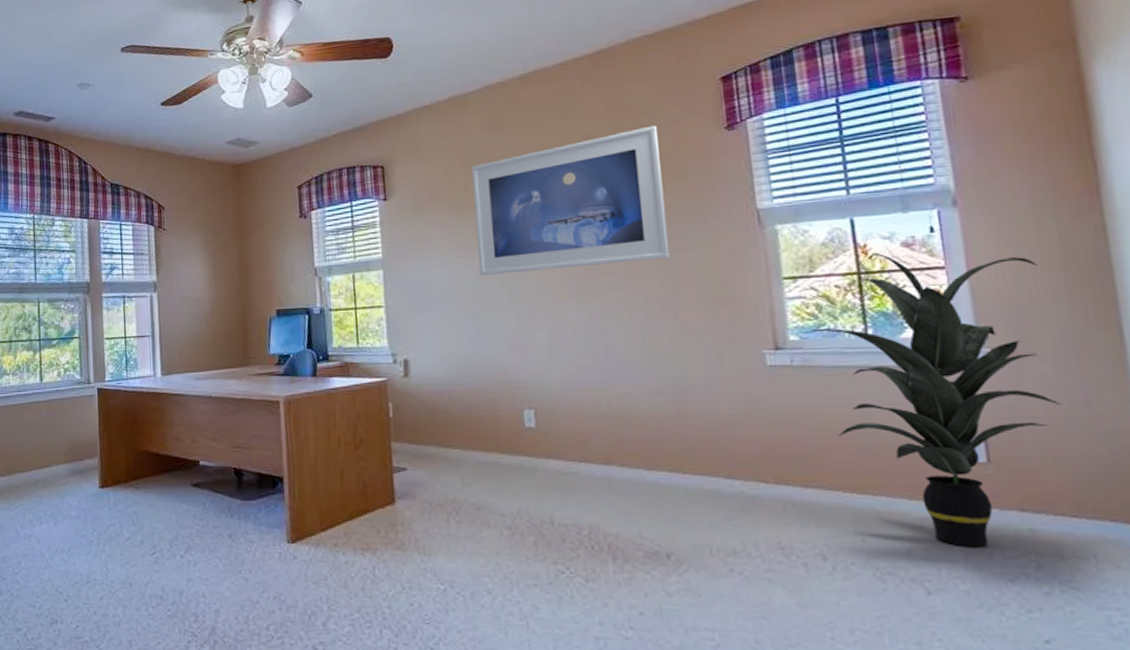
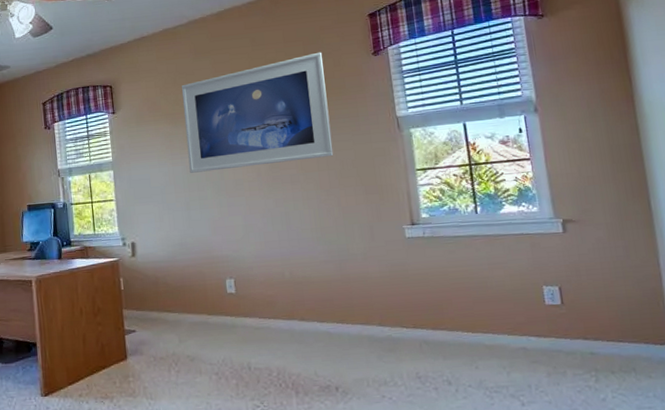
indoor plant: present [805,252,1062,548] -> none [432,148,611,369]

